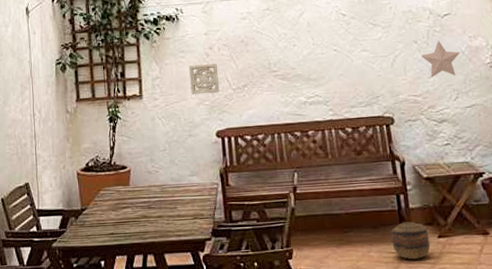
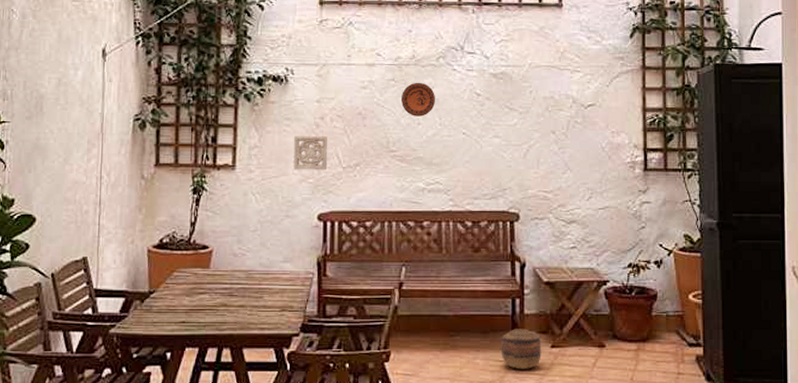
decorative plate: none [276,9,307,40] -> present [400,82,435,117]
decorative star: present [421,40,460,78] -> none [558,133,600,174]

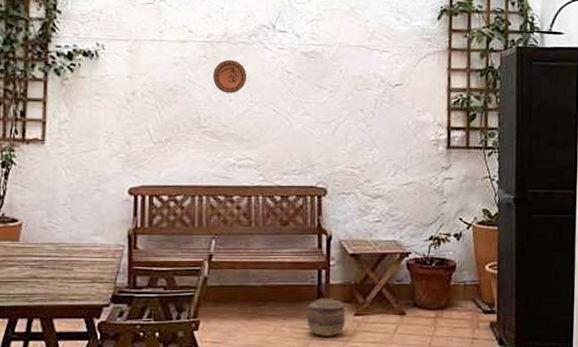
wall ornament: present [294,136,328,170] -> none [104,111,139,145]

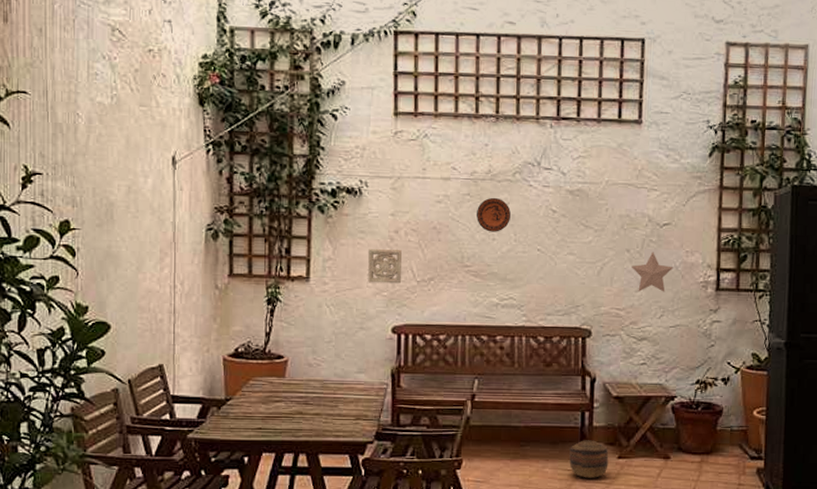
wall ornament: none [104,111,139,145] -> present [368,249,402,284]
decorative star: none [365,111,406,151] -> present [632,252,674,292]

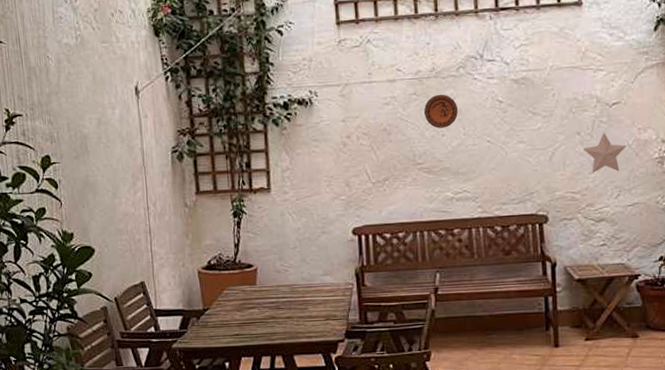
wall ornament: present [368,249,402,284] -> none [324,154,358,189]
basket: present [569,440,609,478] -> none [536,324,576,362]

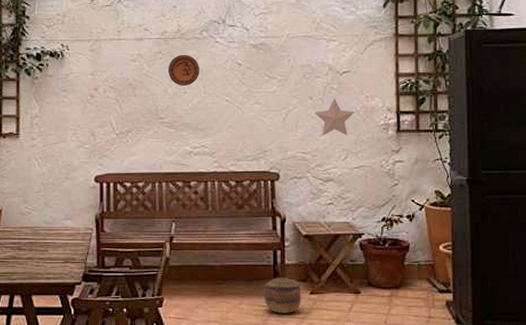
basket: none [536,324,576,362] -> present [264,277,301,313]

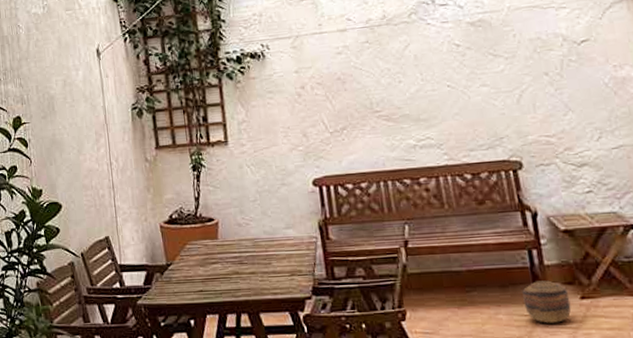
decorative plate: present [167,54,199,86] -> none [377,40,414,75]
decorative star: present [315,98,355,136] -> none [554,71,603,115]

